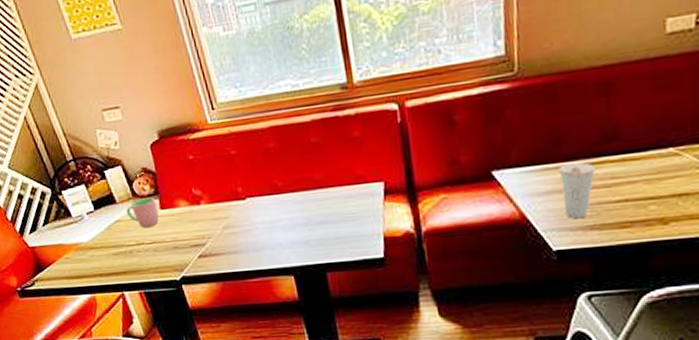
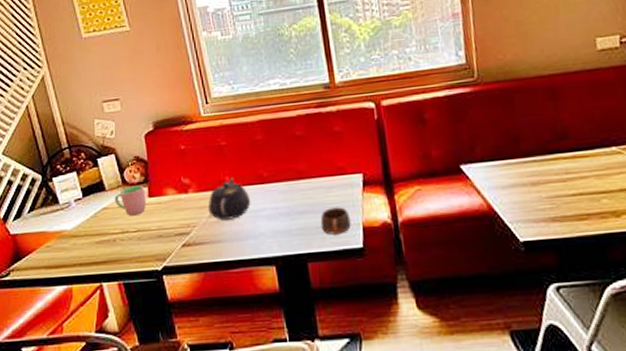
teapot: none [222,188,266,232] -> present [208,178,251,221]
cup: none [339,217,372,245] -> present [320,207,351,235]
cup: present [558,162,597,219] -> none [519,158,552,211]

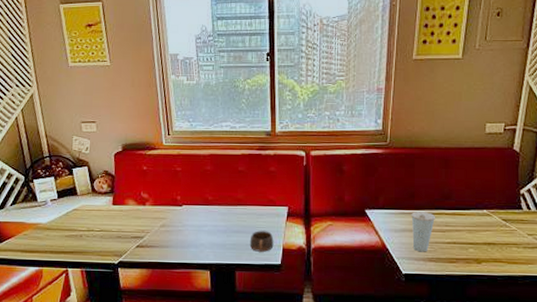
cup: present [114,185,146,216] -> none [83,194,111,218]
teapot: present [208,178,251,221] -> none [161,198,196,231]
cup: none [519,158,552,211] -> present [411,212,436,252]

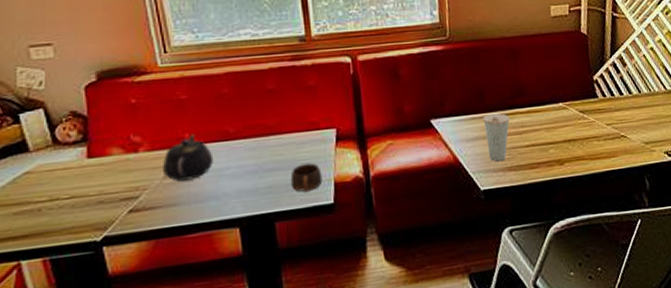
teapot: none [161,198,196,231] -> present [163,135,214,182]

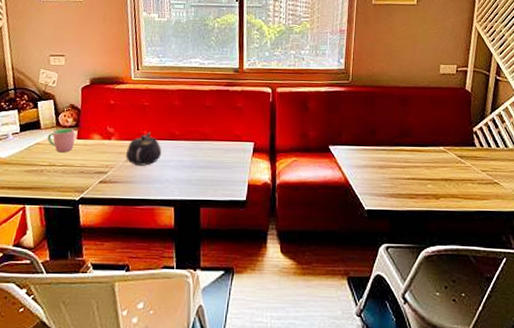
cup: none [40,144,84,181] -> present [47,128,75,153]
cup: present [290,163,323,192] -> none [215,166,240,188]
cup: present [482,113,511,162] -> none [372,148,396,188]

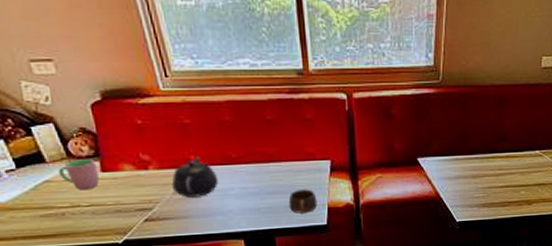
cup: none [215,166,240,188] -> present [288,189,317,213]

